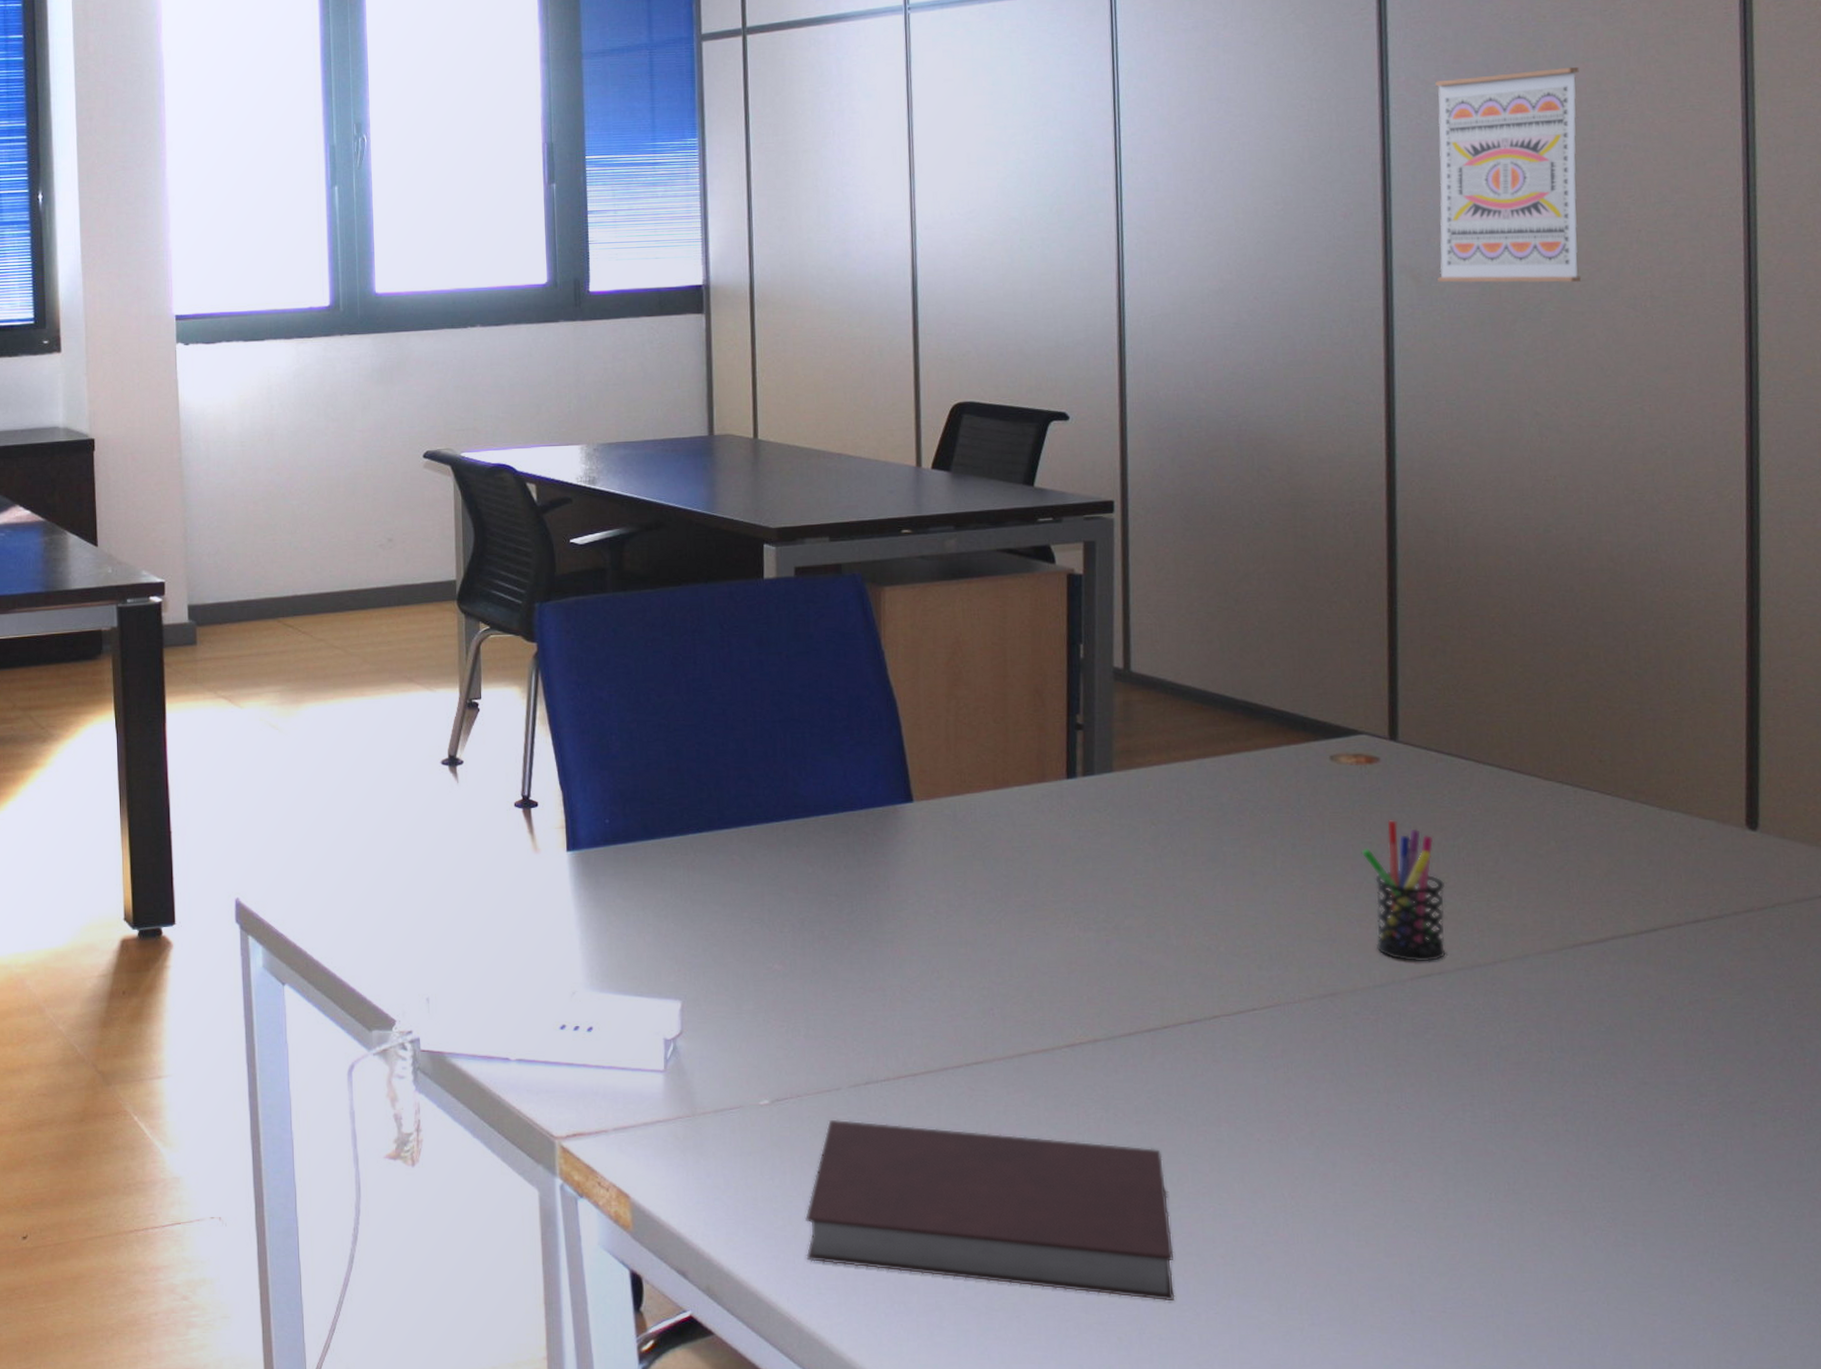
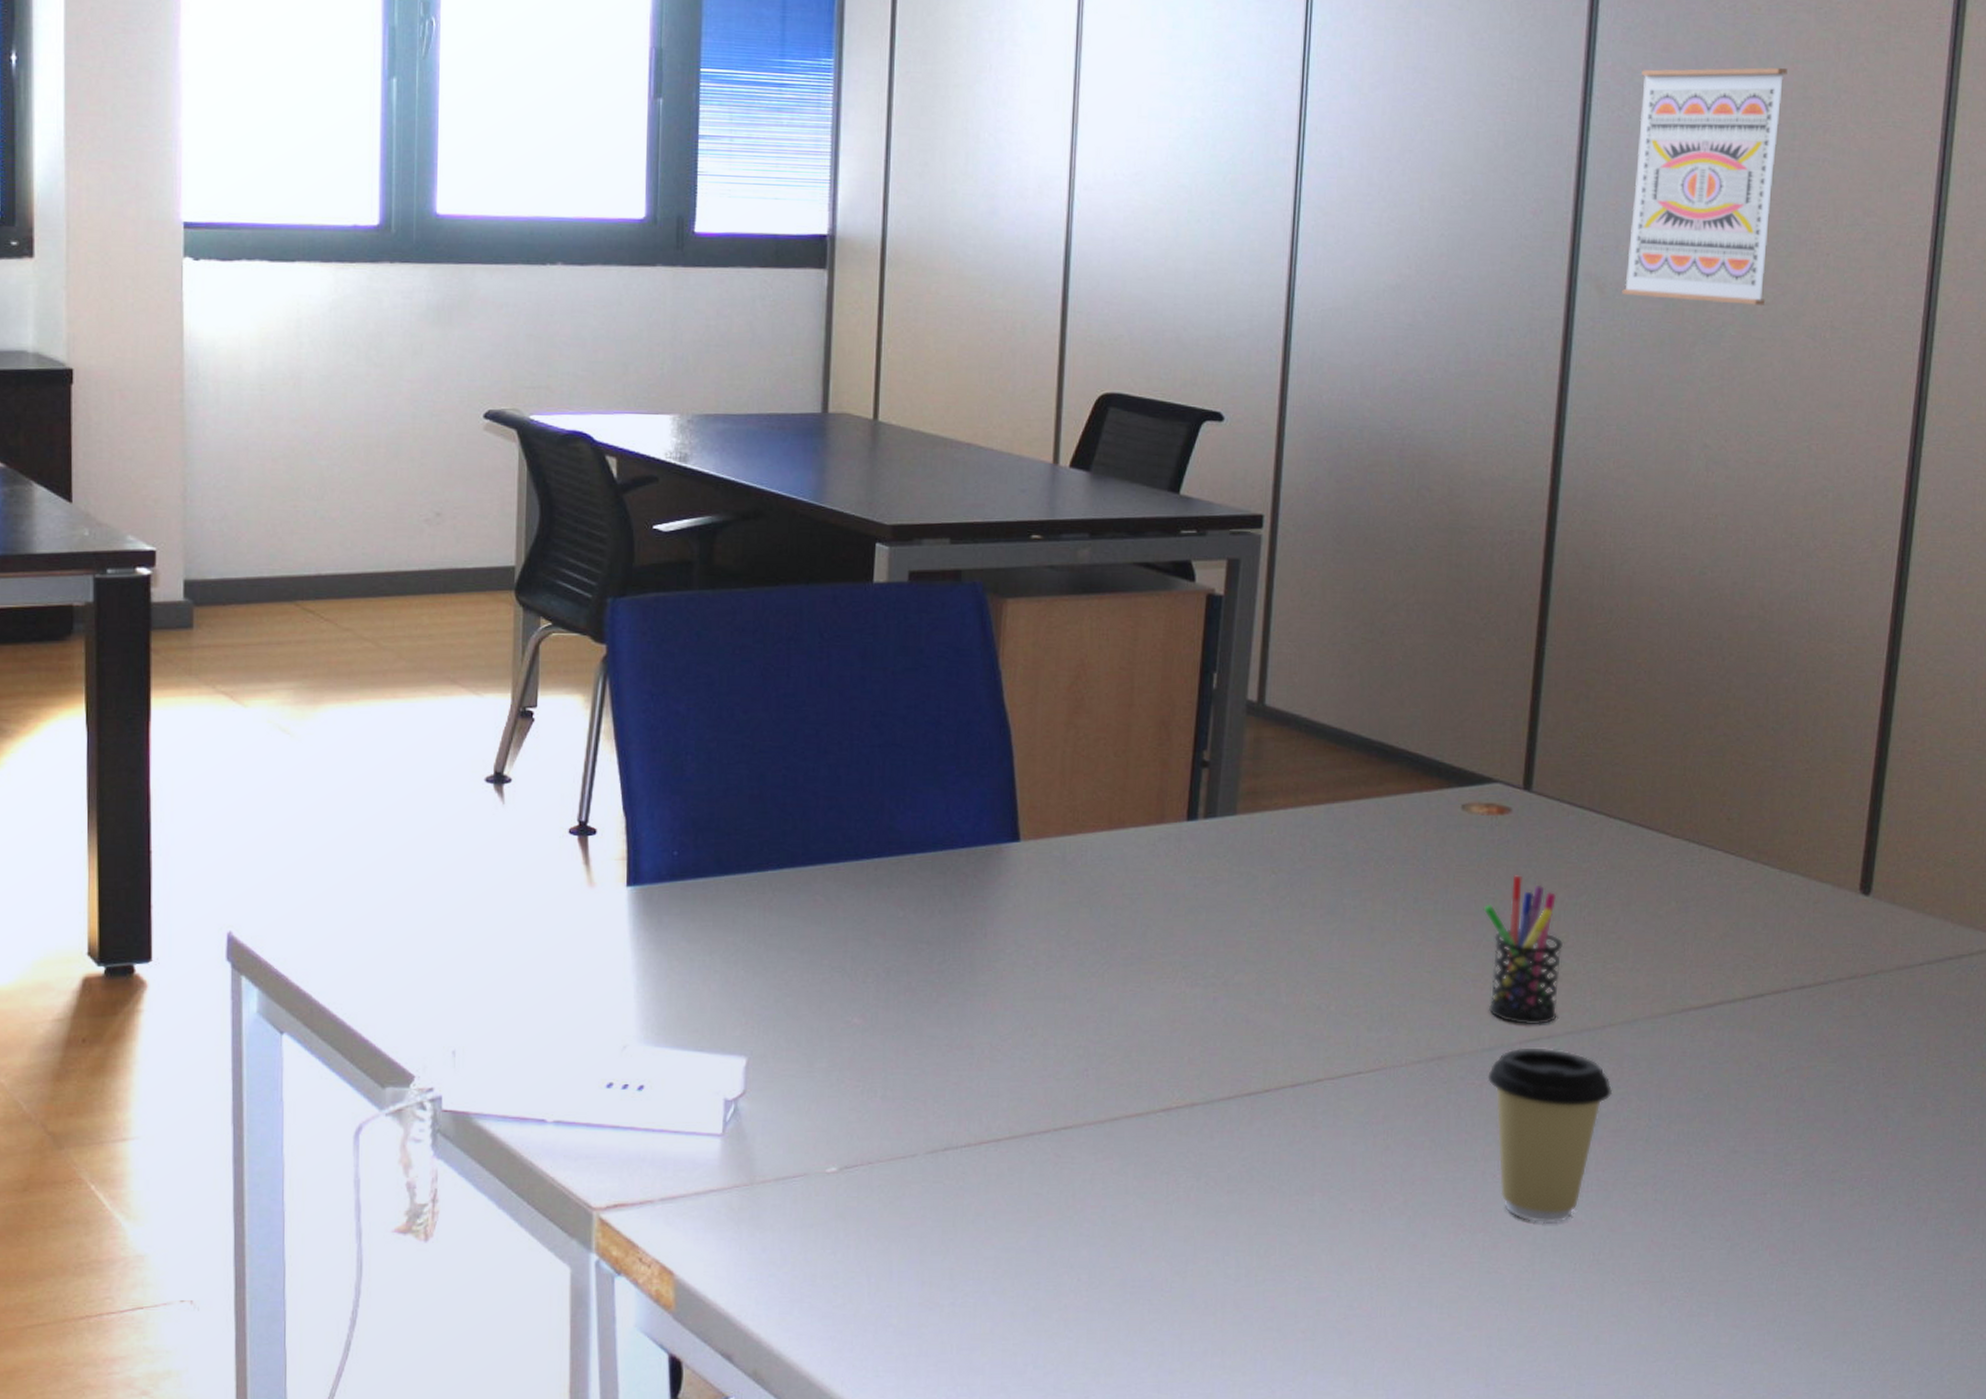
notebook: present [804,1119,1175,1302] -> none [865,1188,1254,1379]
coffee cup: none [1382,984,1511,1154] -> present [1487,1049,1613,1224]

